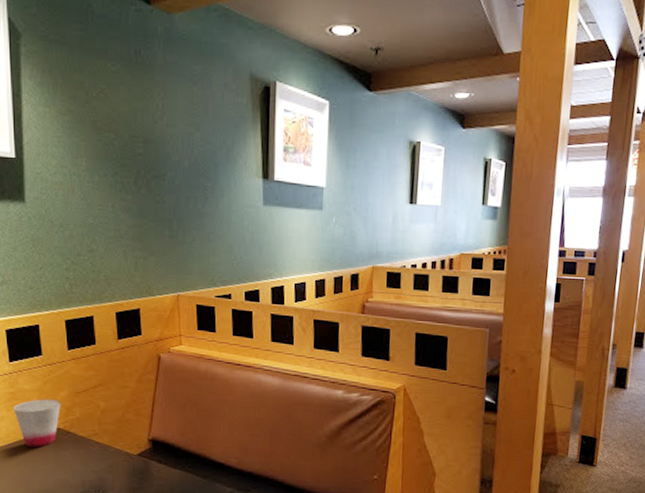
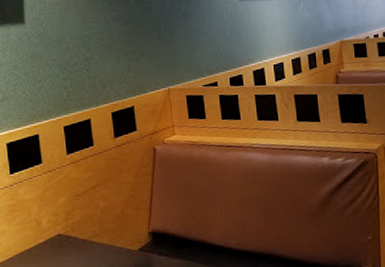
cup: present [13,399,61,447] -> none [14,205,62,258]

